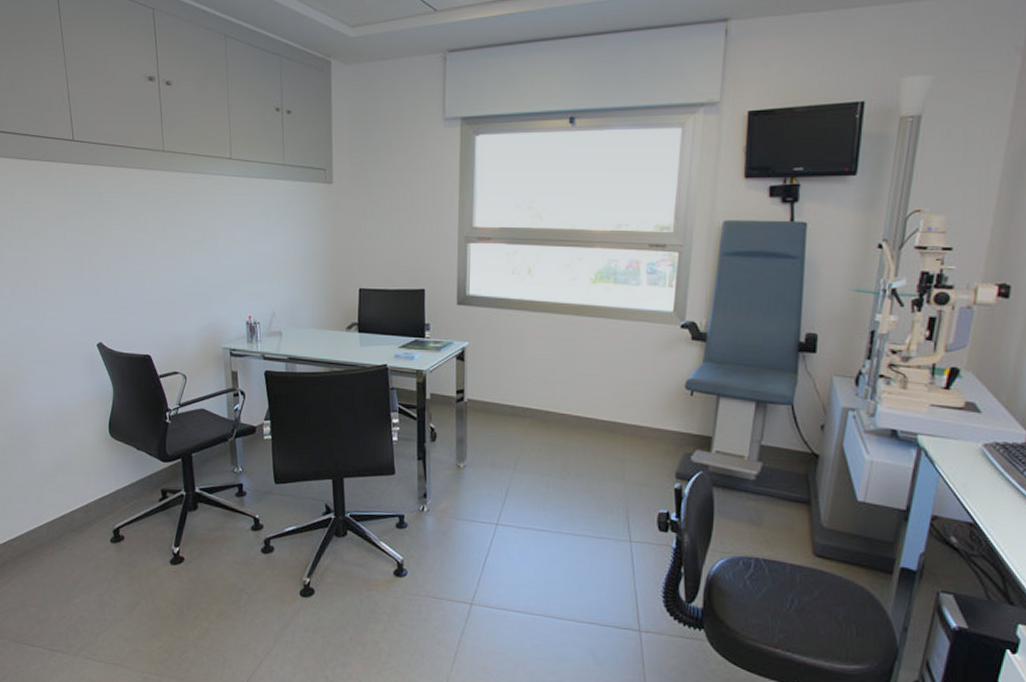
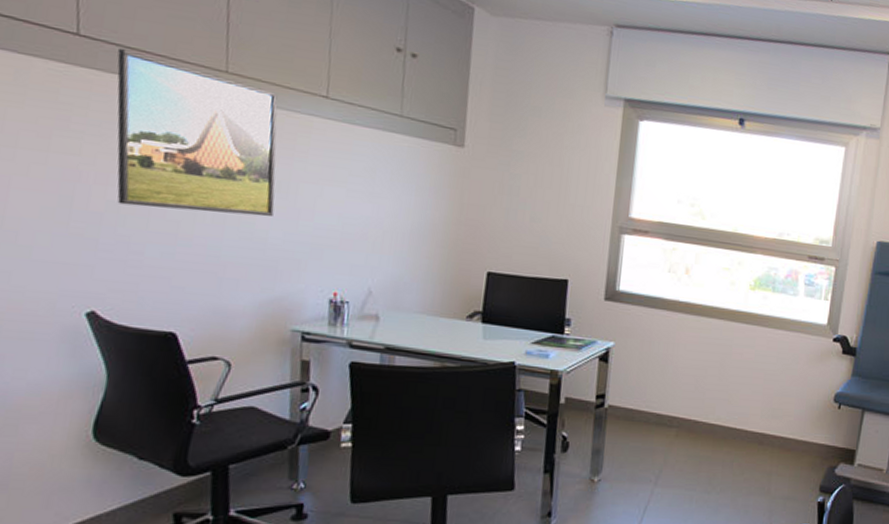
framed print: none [97,146,203,262] -> present [117,49,278,217]

